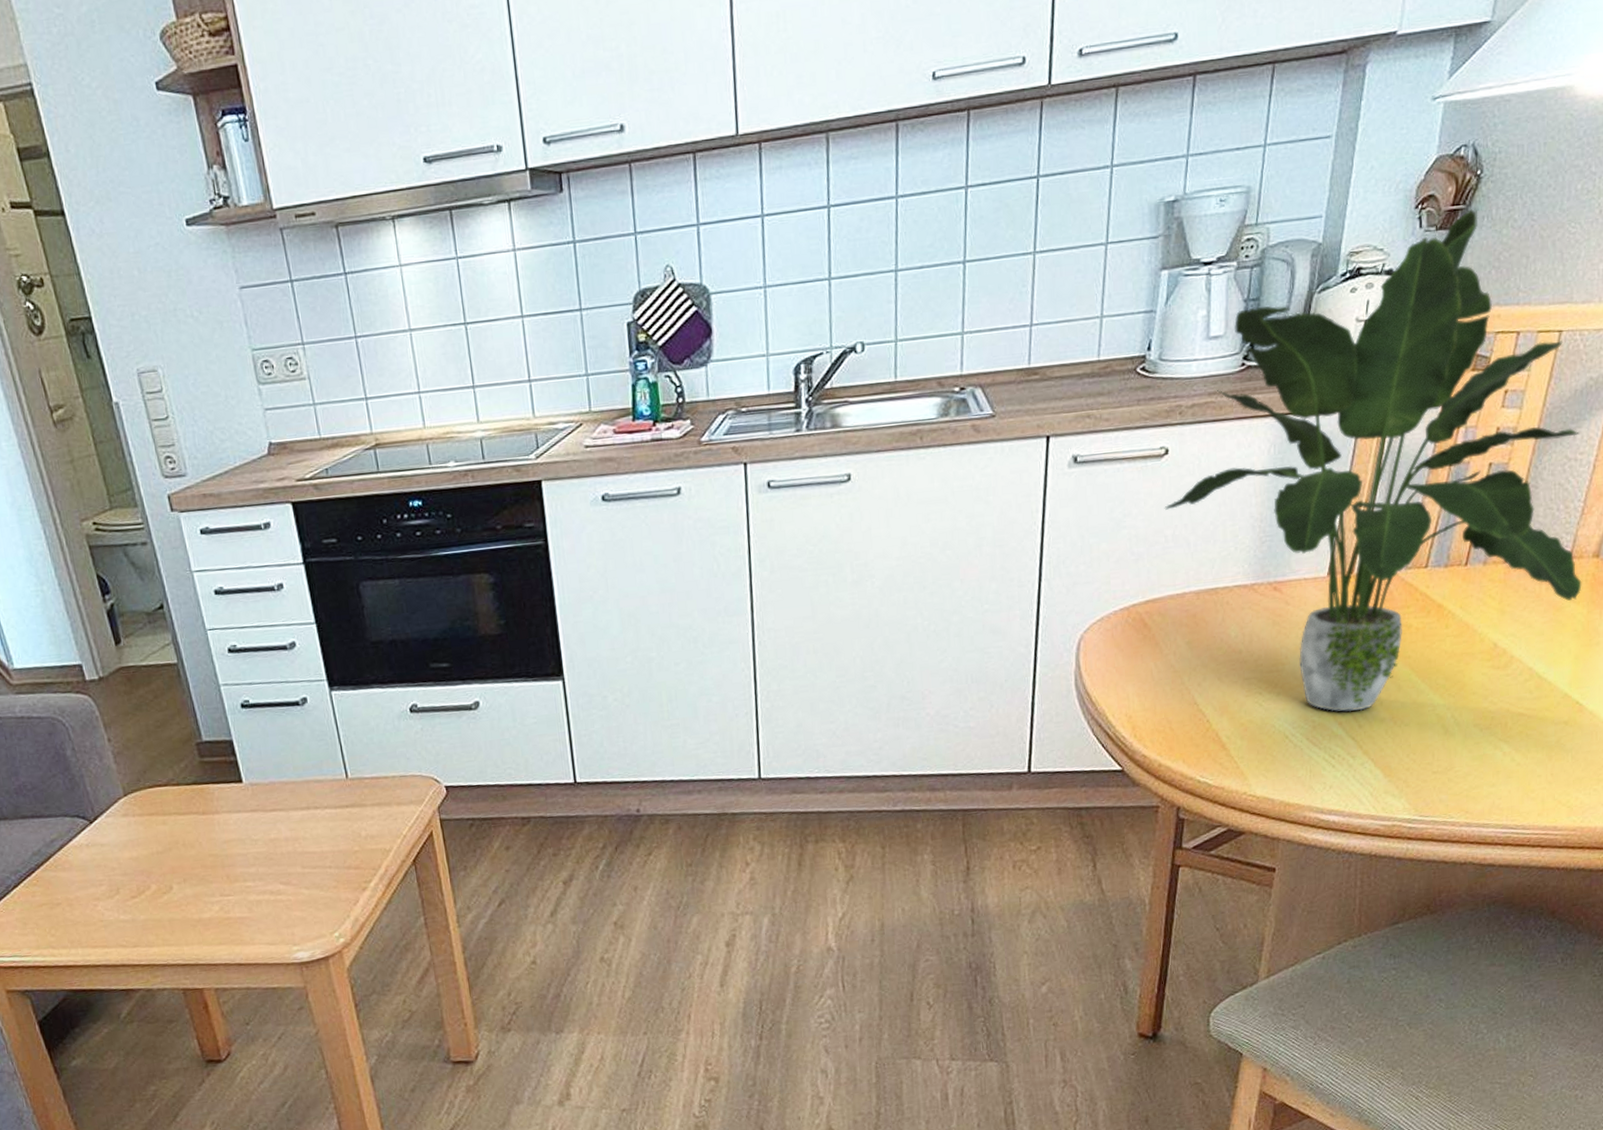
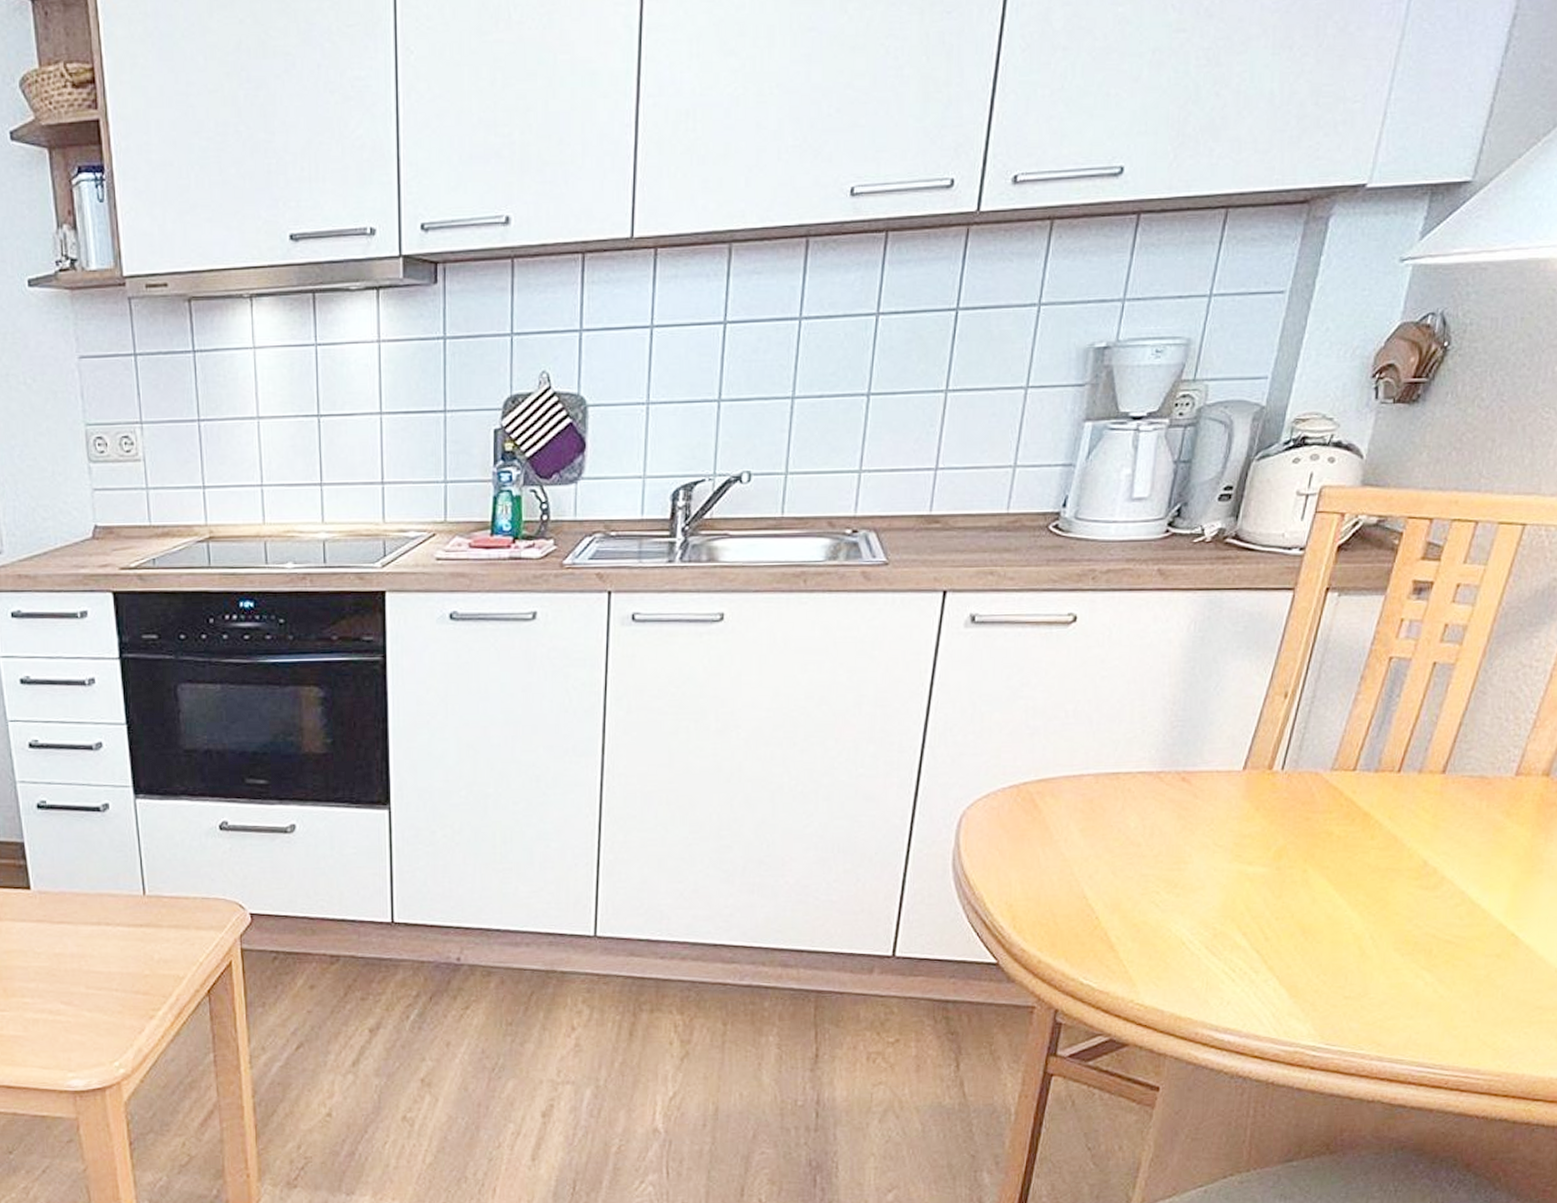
potted plant: present [1164,207,1582,712] -> none [1067,382,1537,922]

